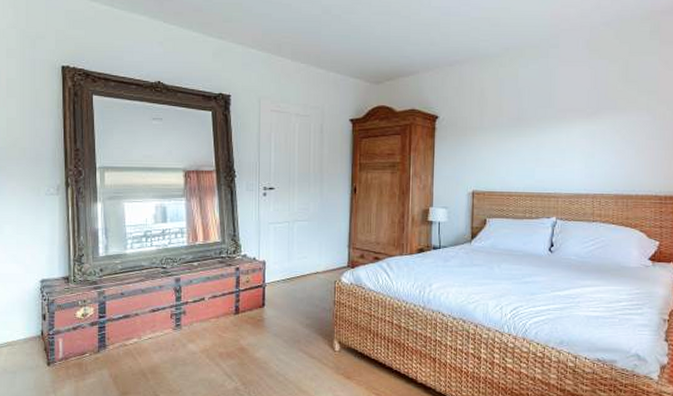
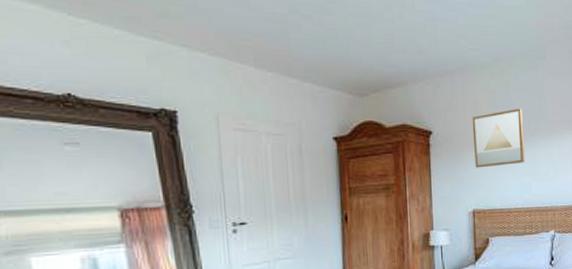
wall art: none [477,95,530,152] -> present [472,108,525,168]

